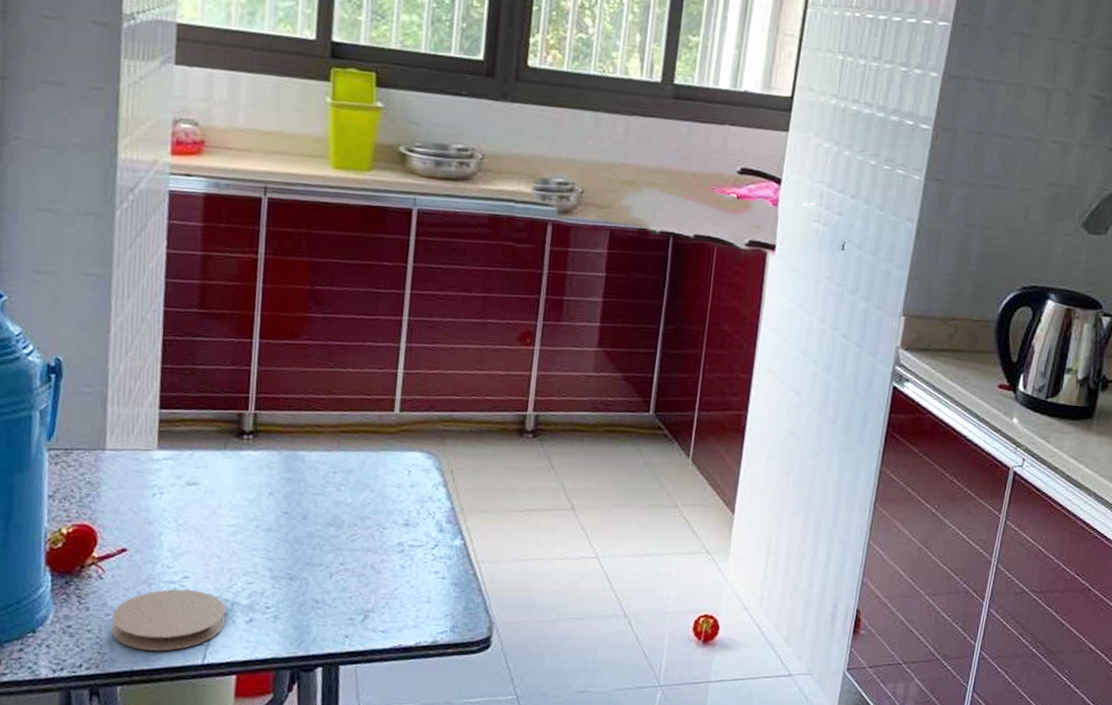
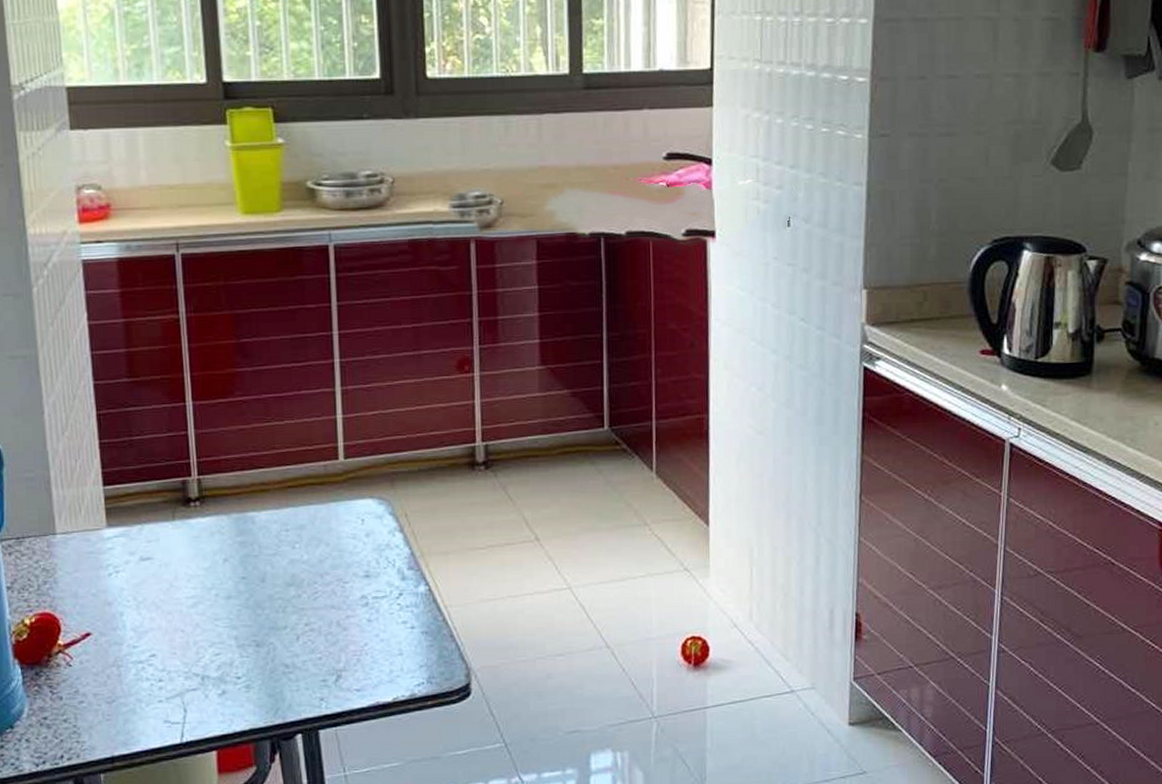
coaster: present [111,589,226,651] -> none [85,667,198,734]

